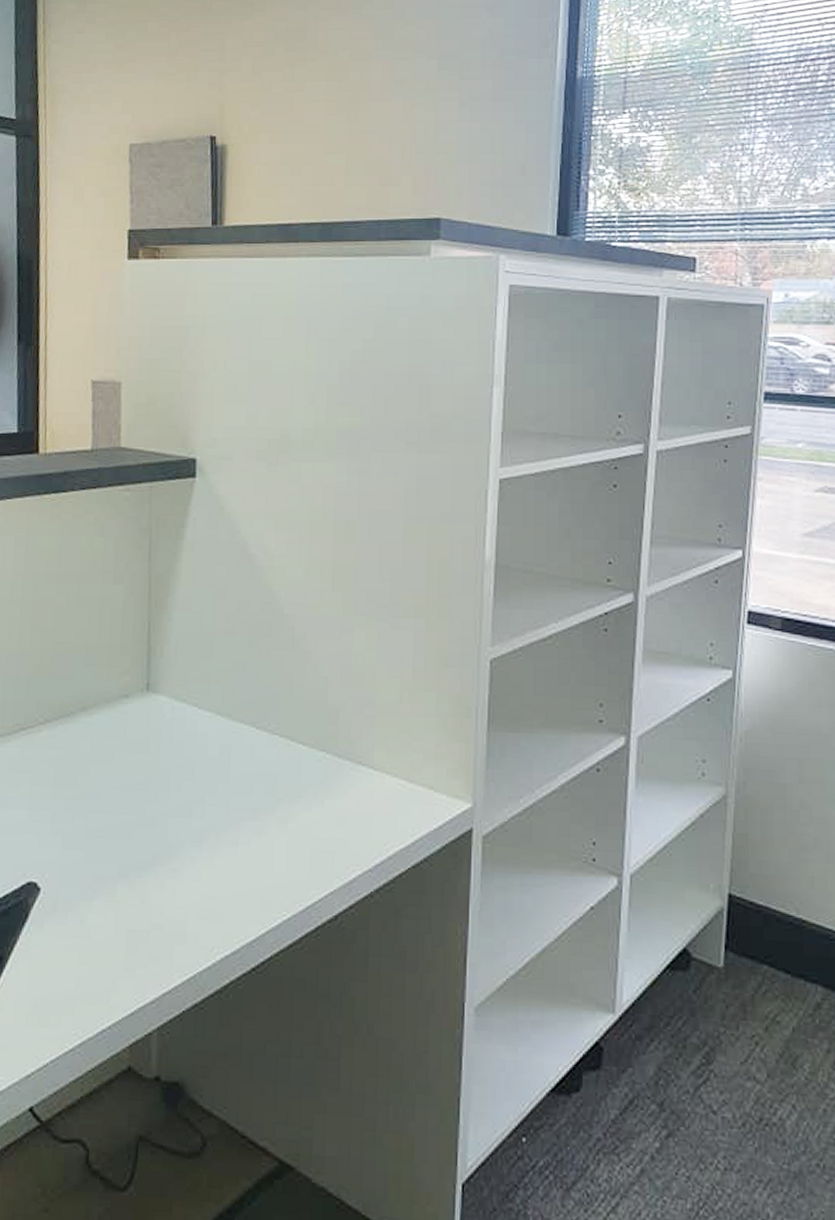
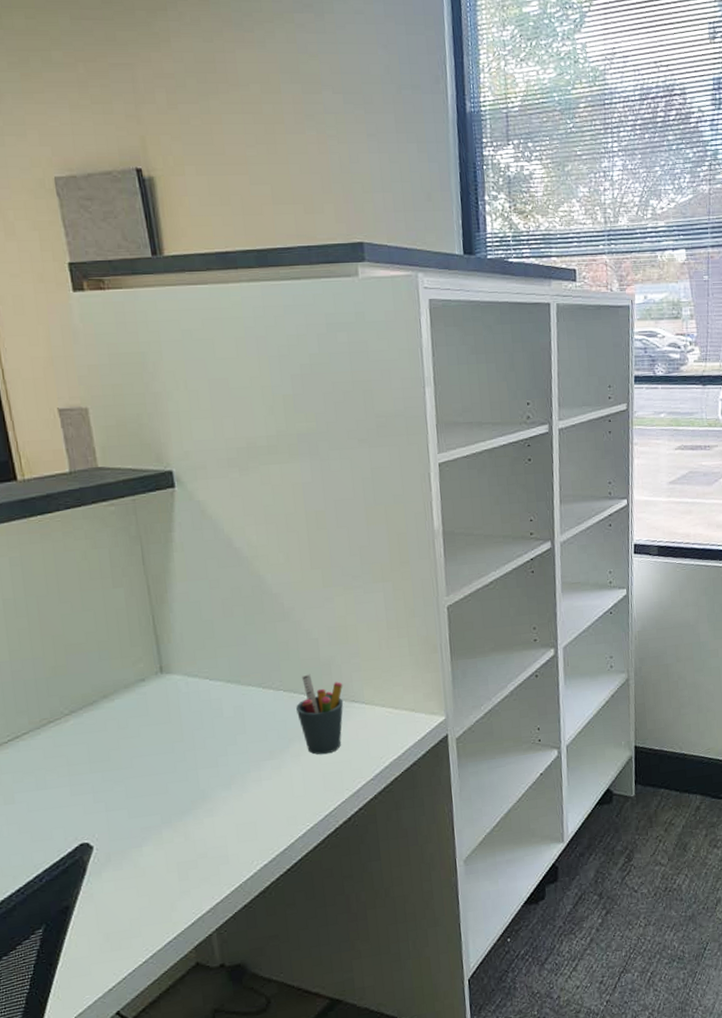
pen holder: none [291,719,351,826] -> present [296,674,344,755]

